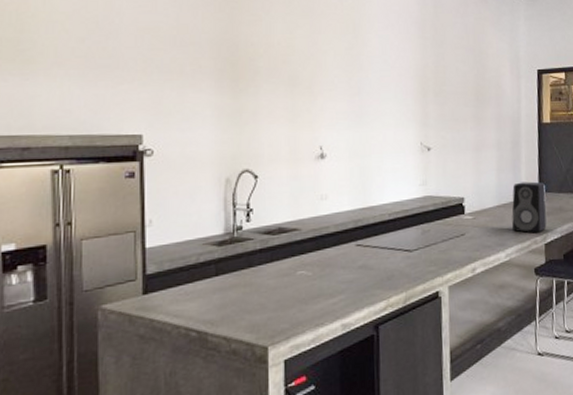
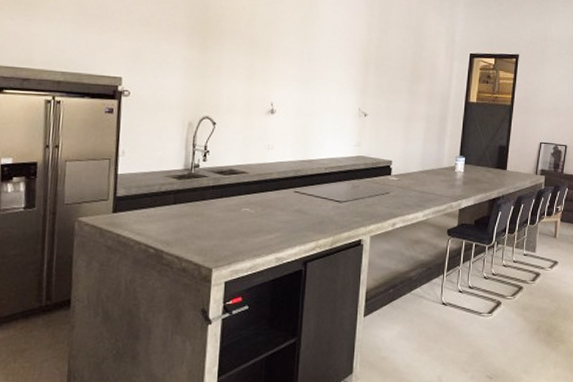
speaker: present [512,181,547,233] -> none [432,152,465,199]

